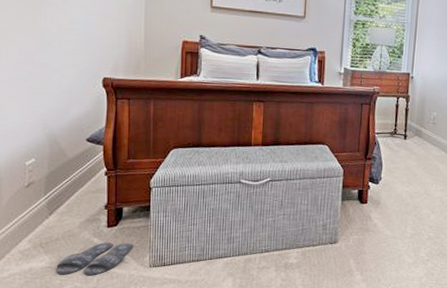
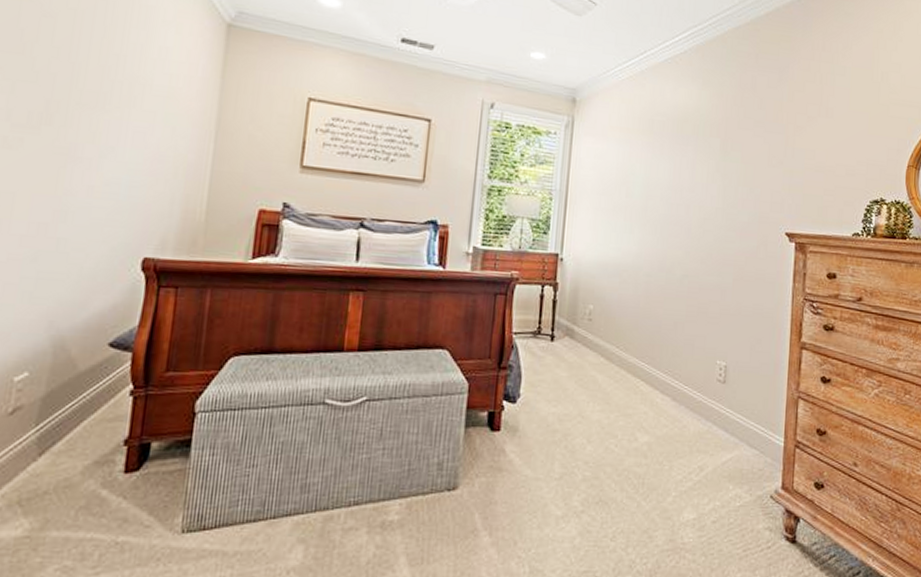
slippers: present [56,242,133,276] -> none [37,496,161,549]

